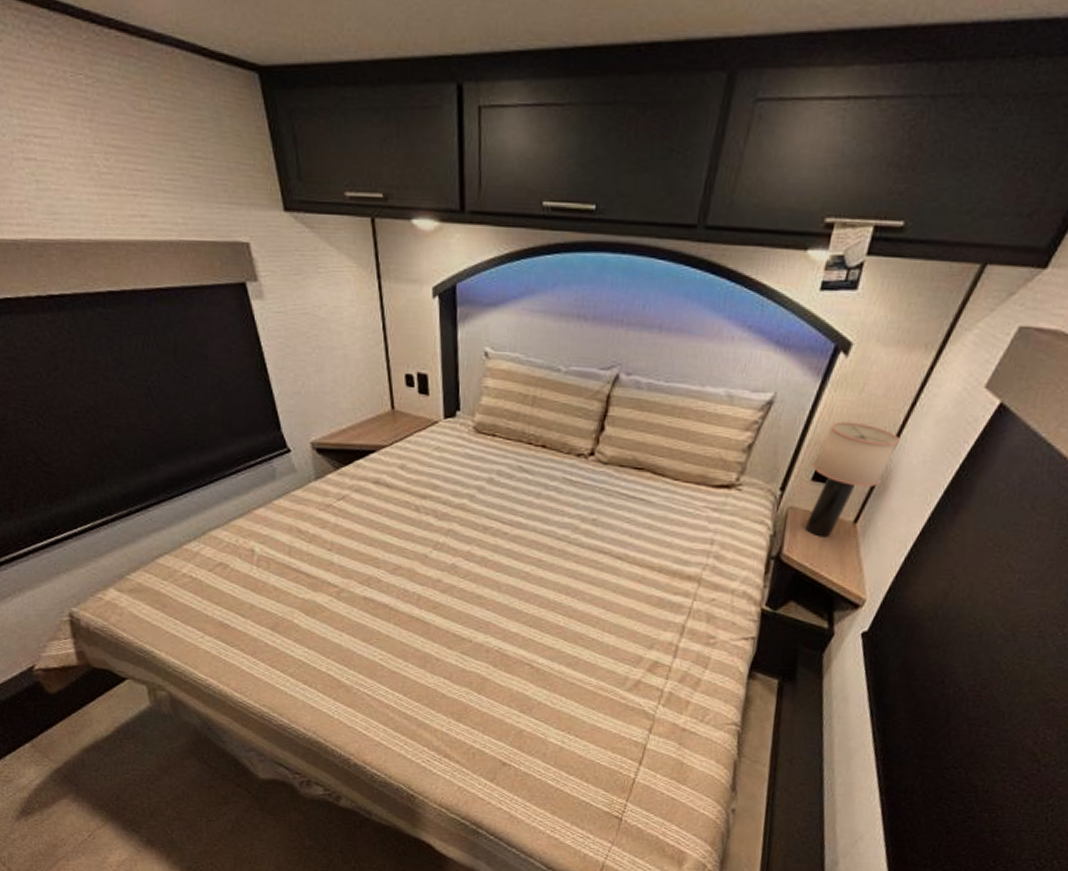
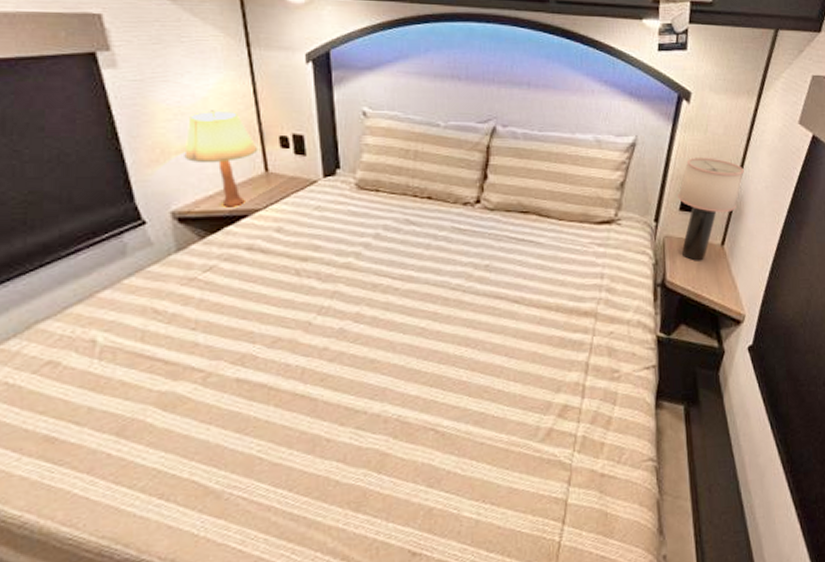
table lamp: none [321,345,386,442] -> present [184,110,259,208]

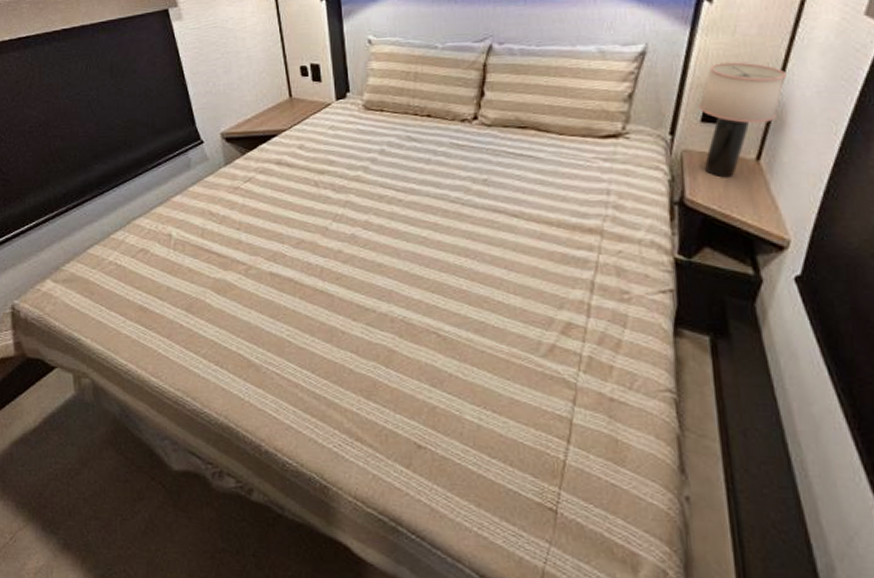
table lamp: present [184,110,259,208] -> none [229,47,284,129]

